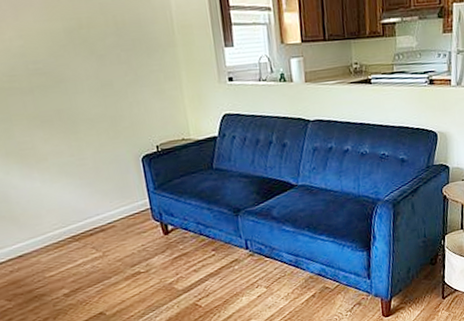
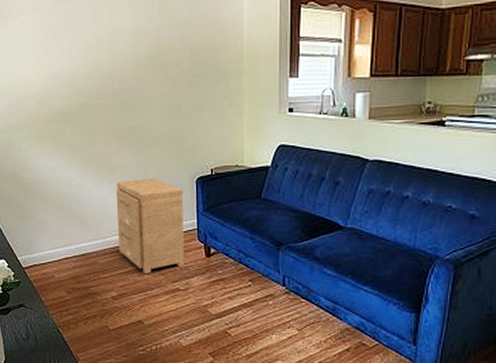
side table: none [49,162,142,264] -> present [116,178,184,274]

